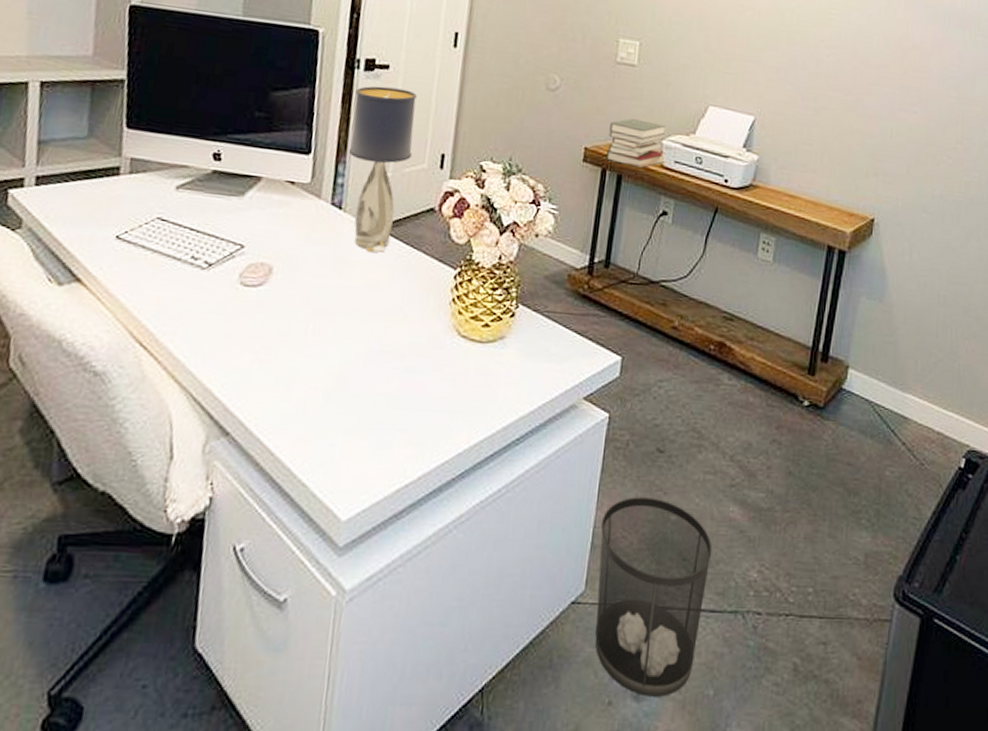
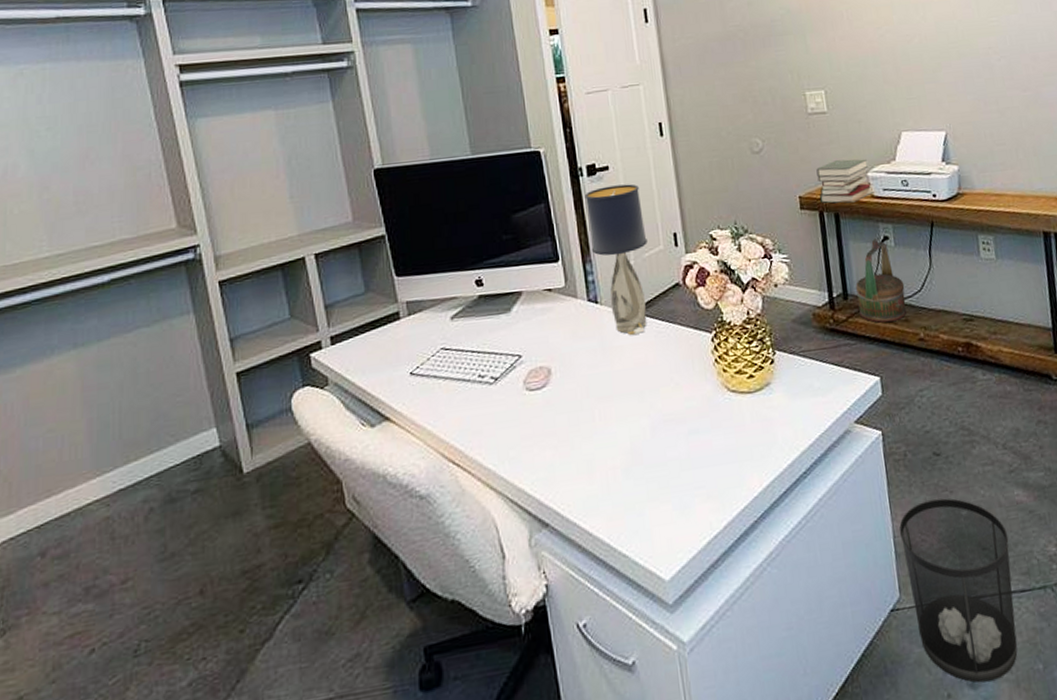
decorative basket: none [617,211,672,303] -> present [856,239,906,323]

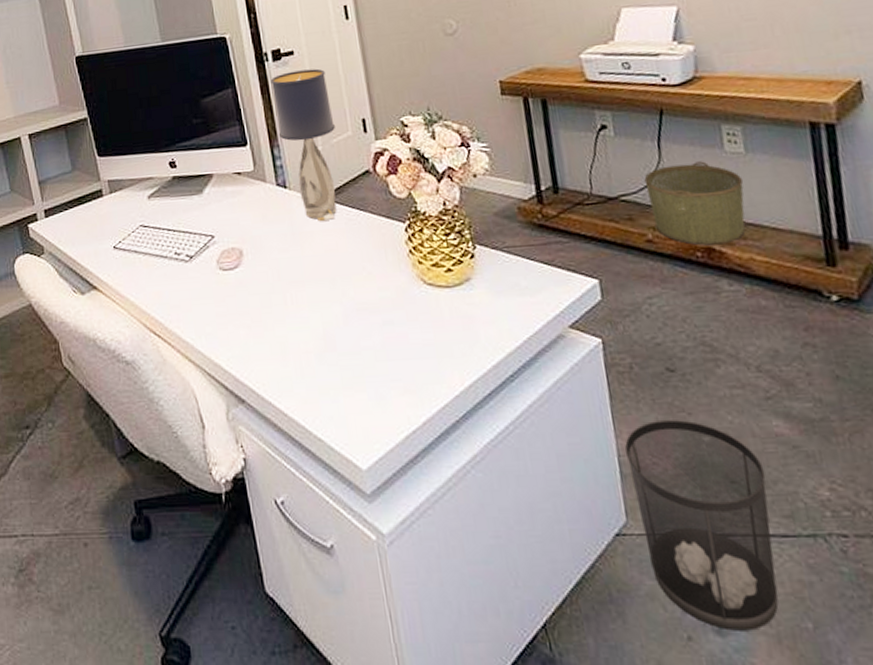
books: present [816,159,874,204] -> none [519,39,589,89]
decorative basket: present [856,239,906,323] -> none [568,127,630,221]
basket: none [918,267,996,341] -> present [644,161,745,246]

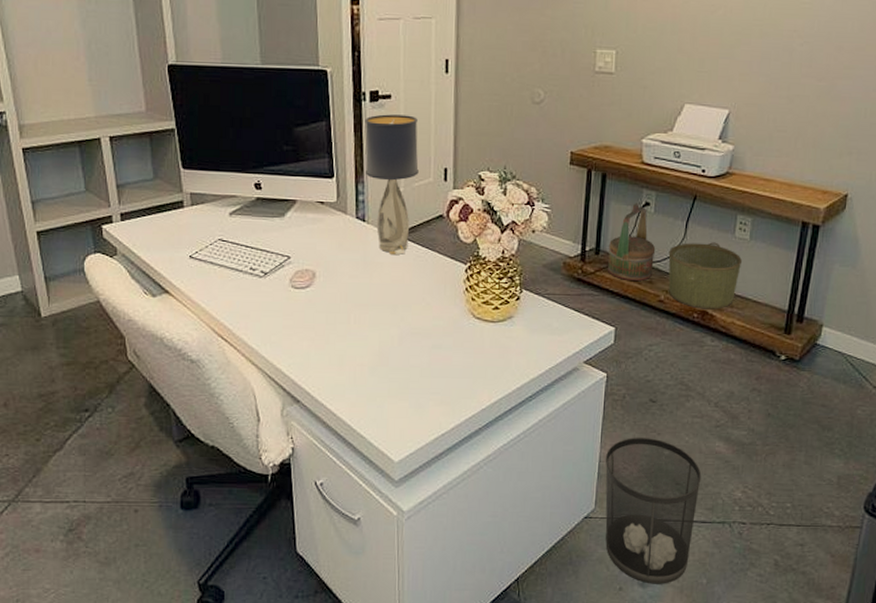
decorative basket: none [568,127,630,221] -> present [608,203,656,282]

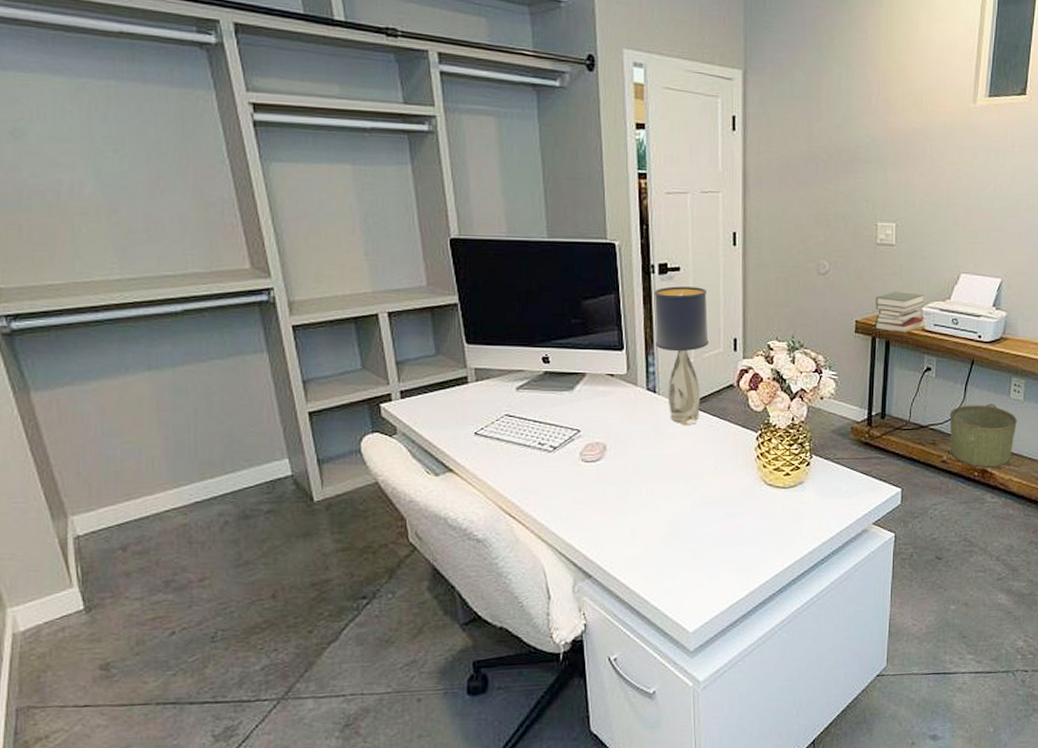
books: none [591,122,645,167] -> present [875,292,926,334]
waste bin: present [605,438,702,584] -> none [895,594,986,737]
decorative basket: present [608,203,656,282] -> none [893,368,938,444]

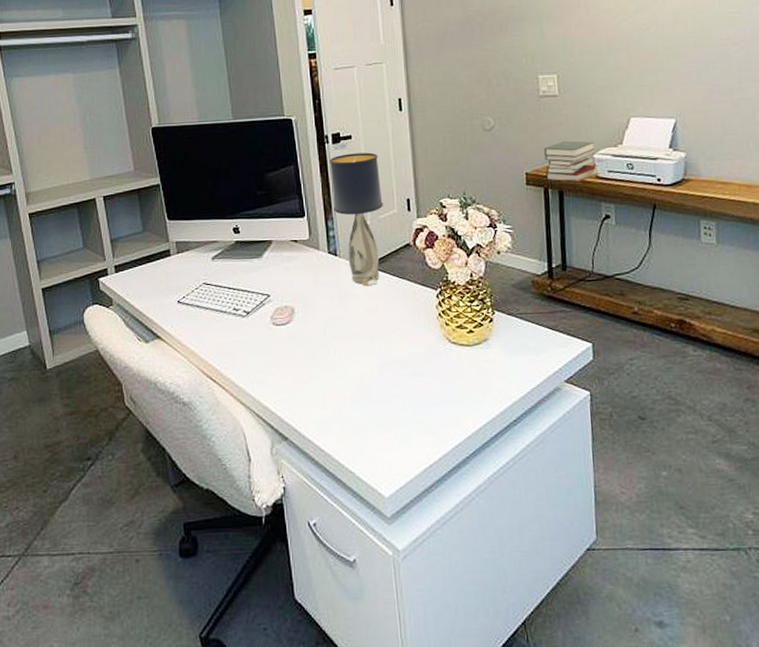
basket: present [950,404,1017,468] -> none [636,249,712,318]

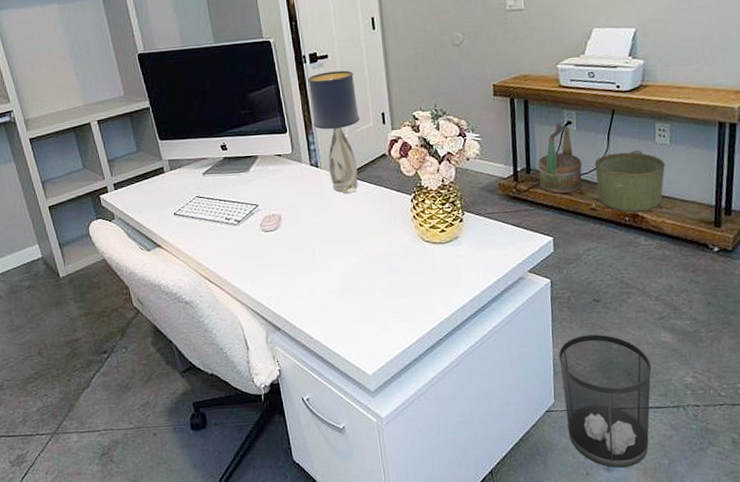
books: present [544,141,599,183] -> none [510,52,562,92]
decorative basket: none [575,217,623,295] -> present [538,123,582,194]
waste bin: none [600,458,707,624] -> present [558,334,652,468]
basket: none [636,249,712,318] -> present [594,150,665,213]

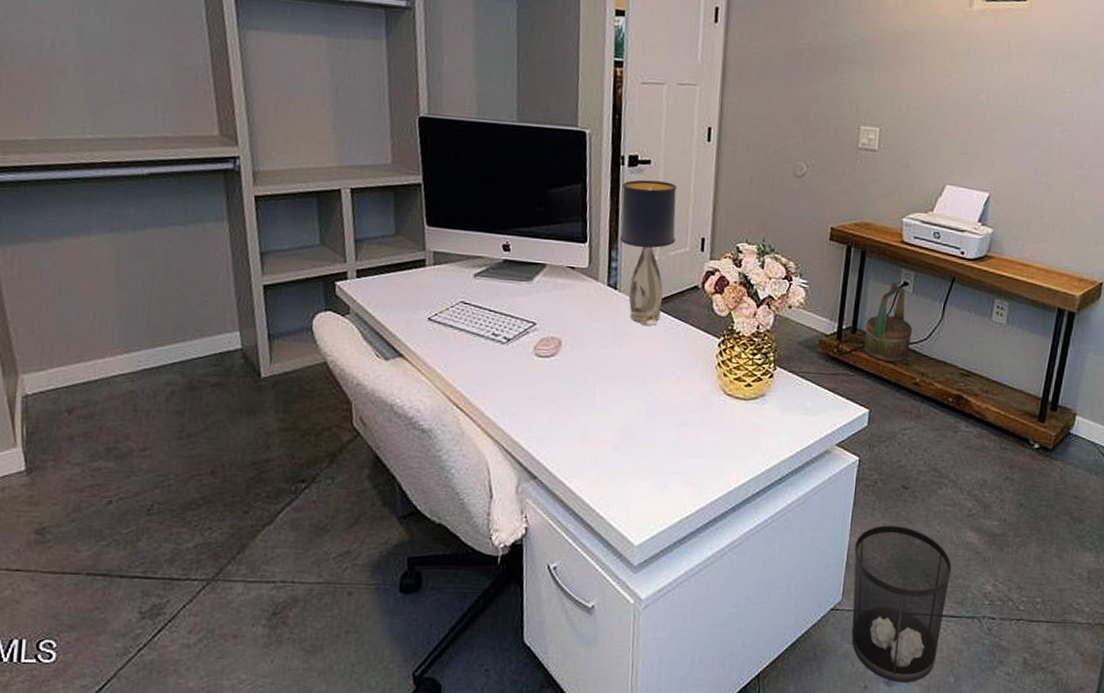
basket: present [594,150,665,213] -> none [924,325,998,394]

